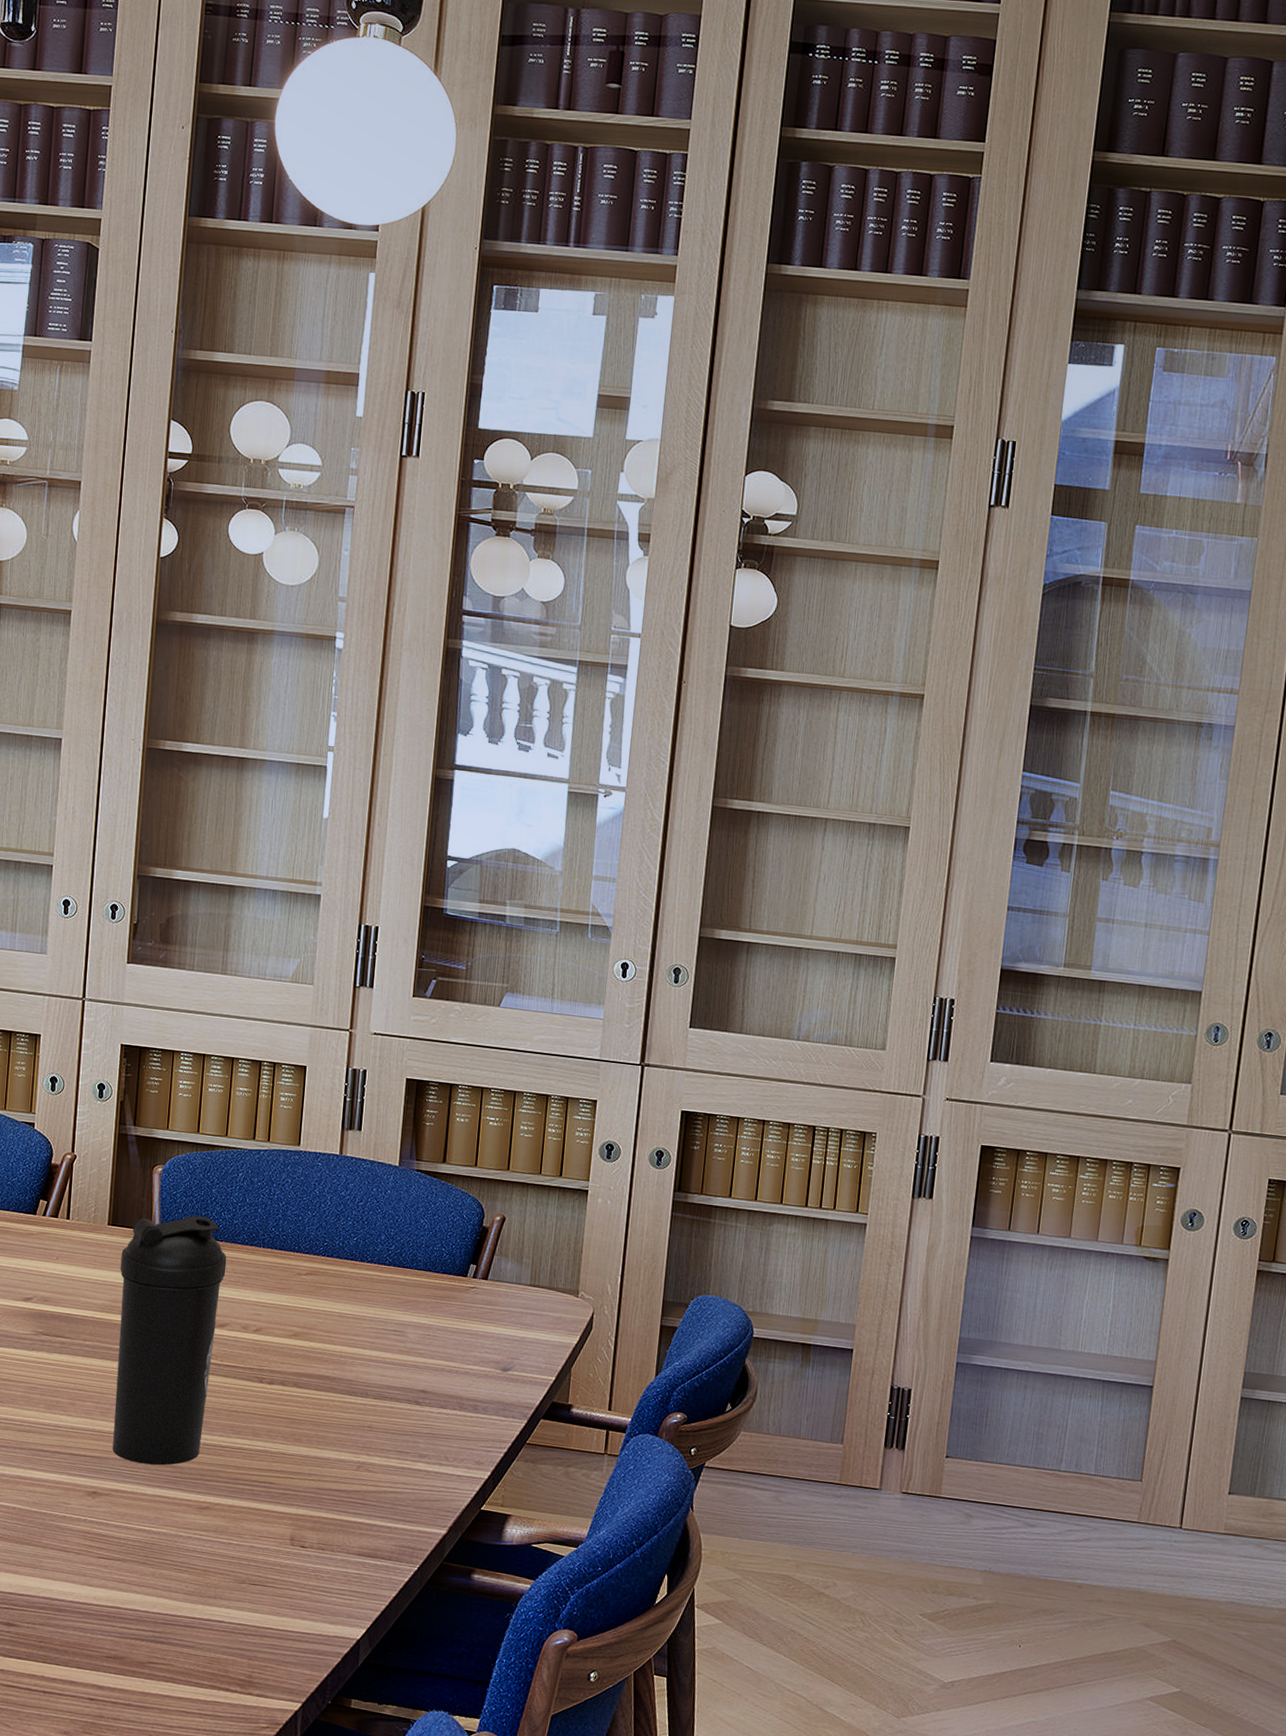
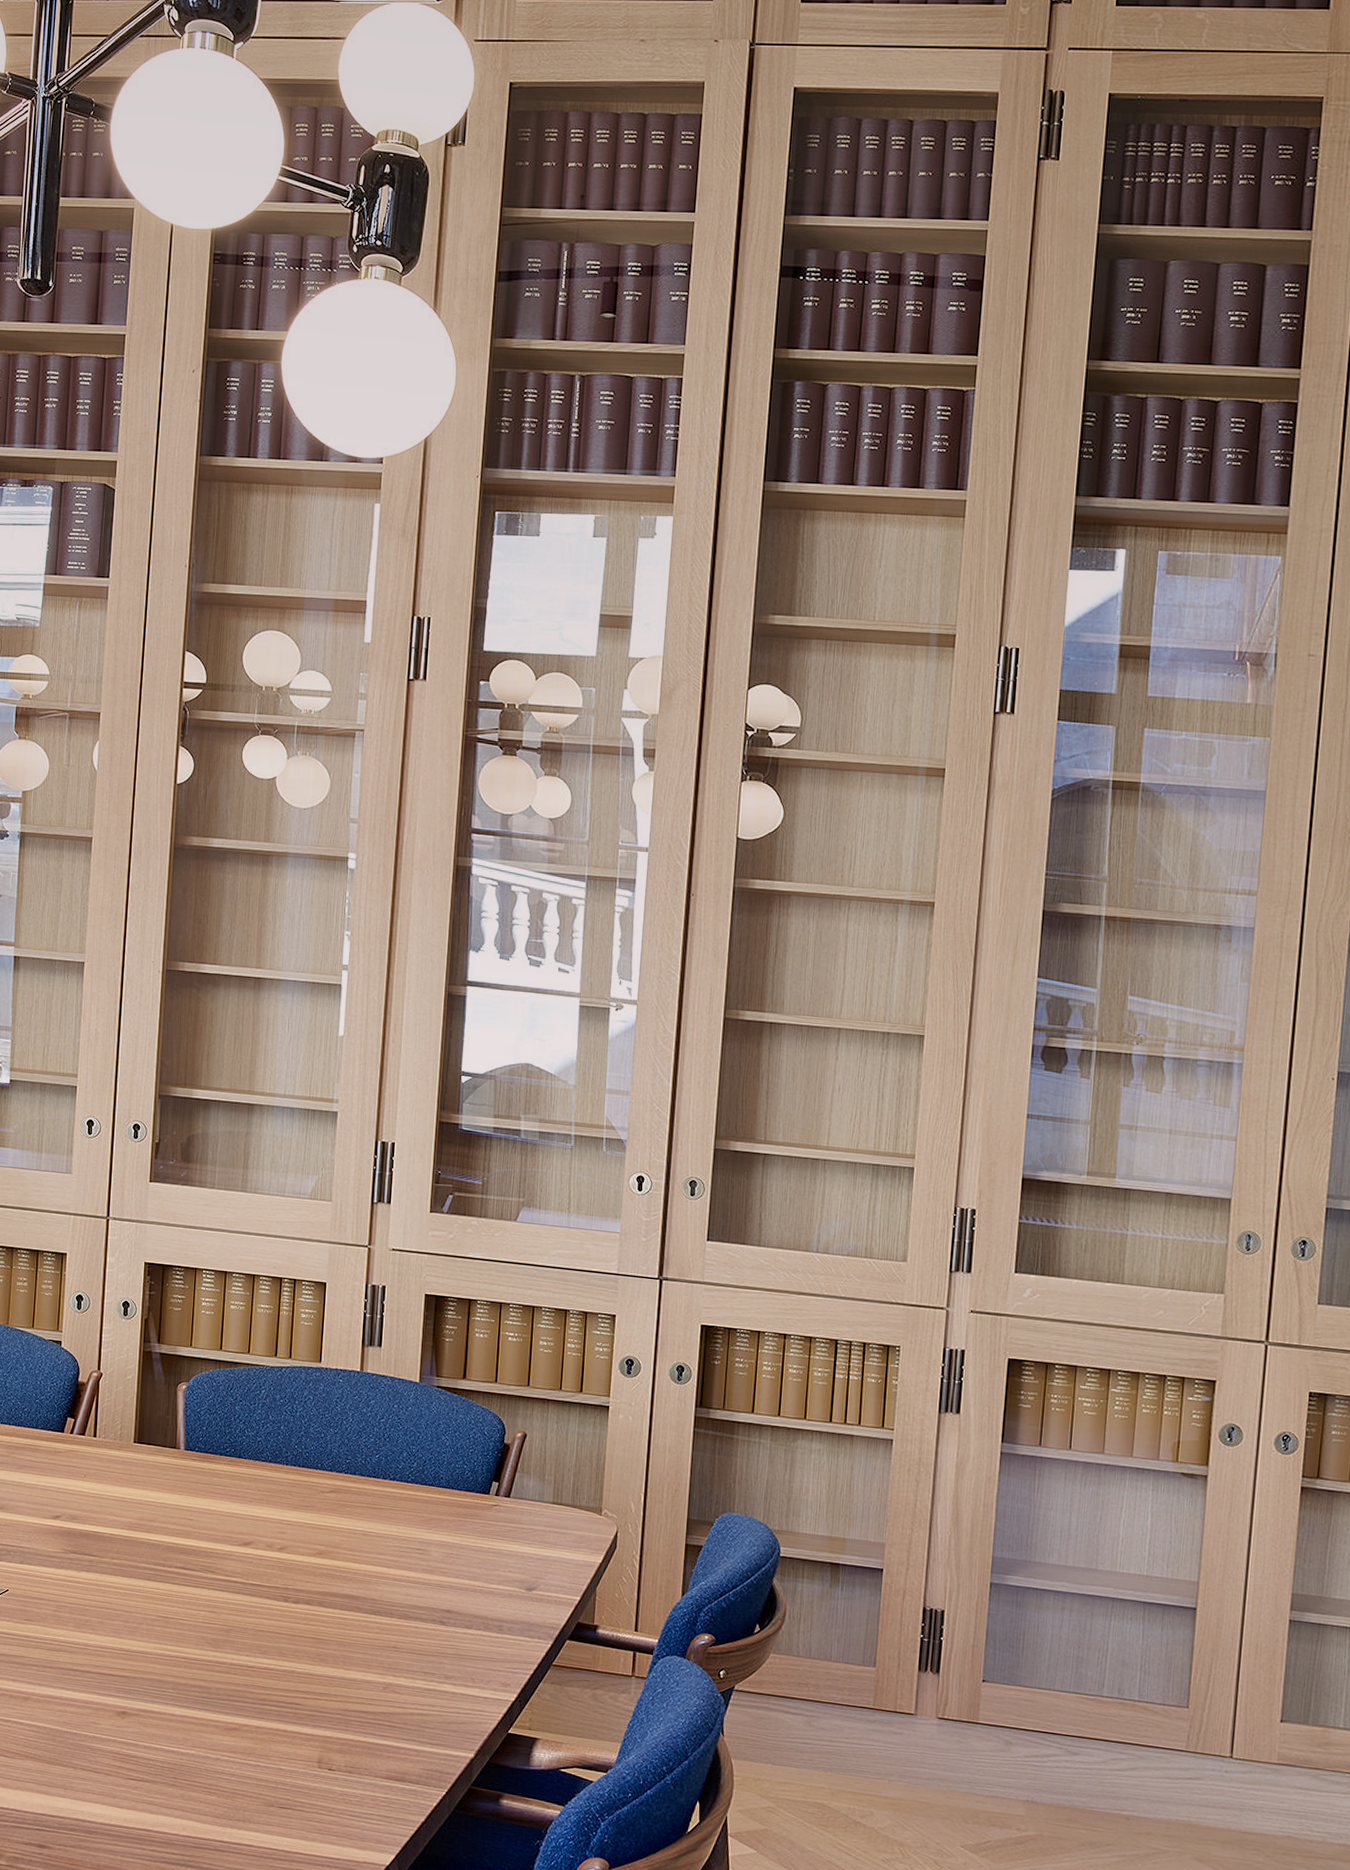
water bottle: present [112,1216,227,1466] -> none [141,1433,251,1686]

